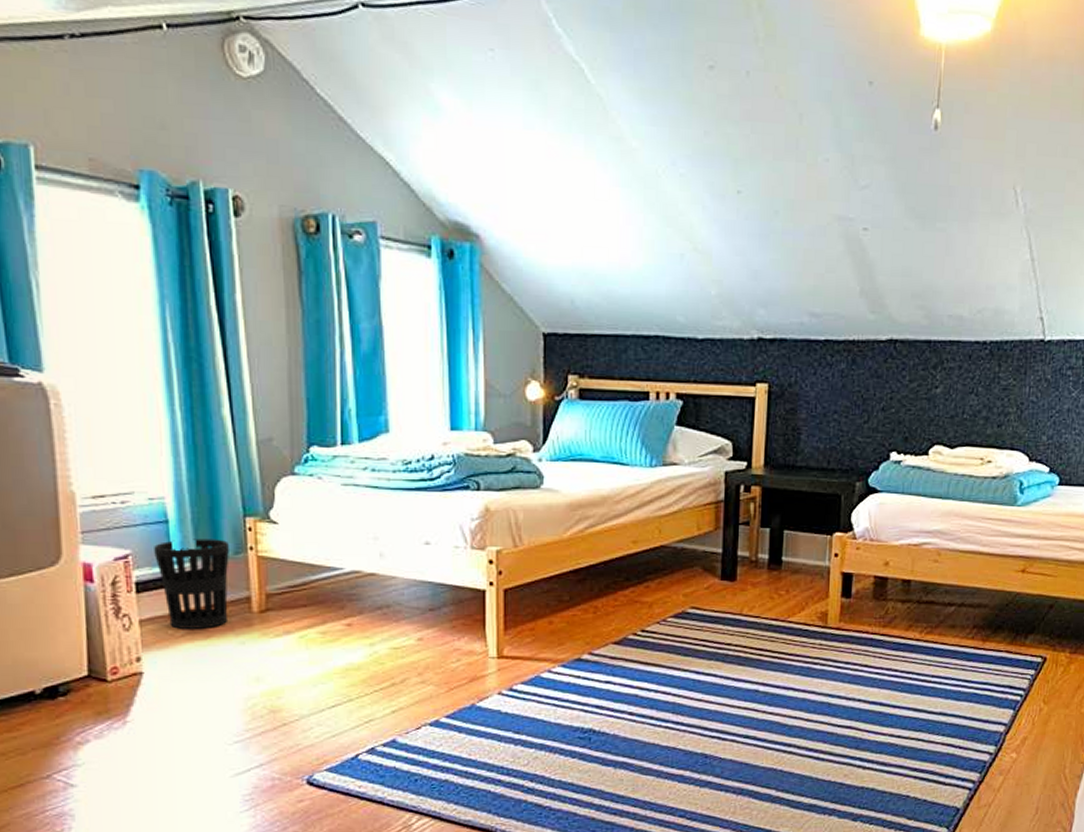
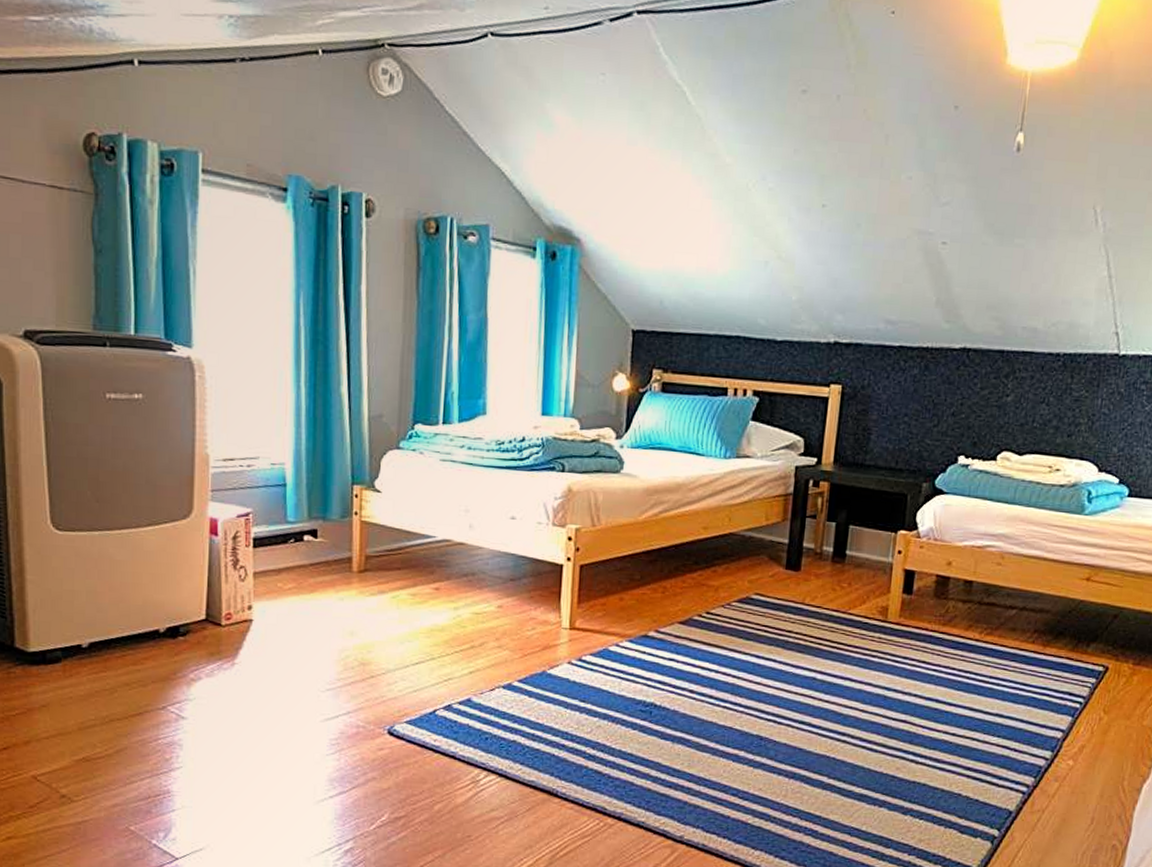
wastebasket: present [154,539,229,629] -> none [272,502,337,584]

